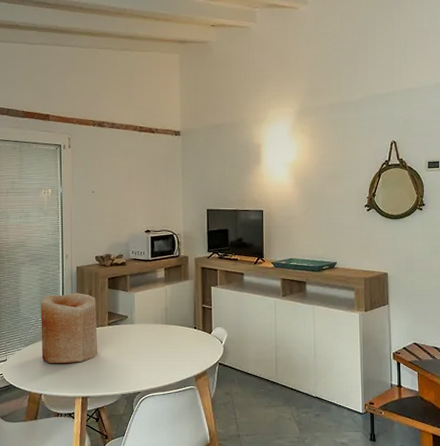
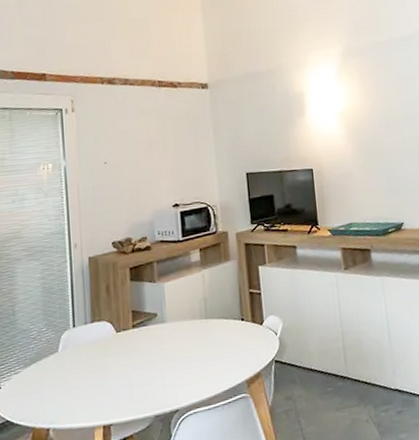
vase: present [40,293,98,364] -> none [43,290,122,386]

